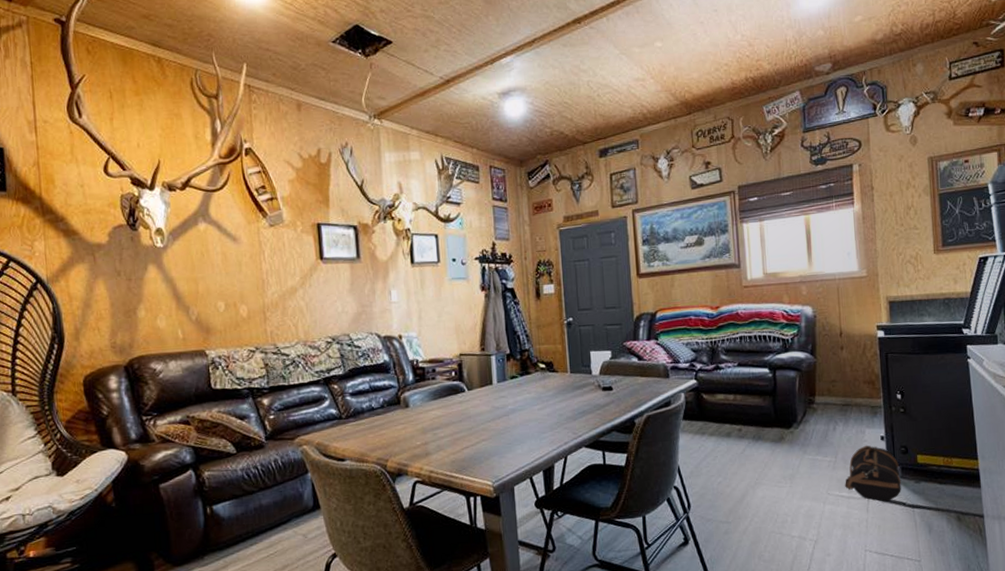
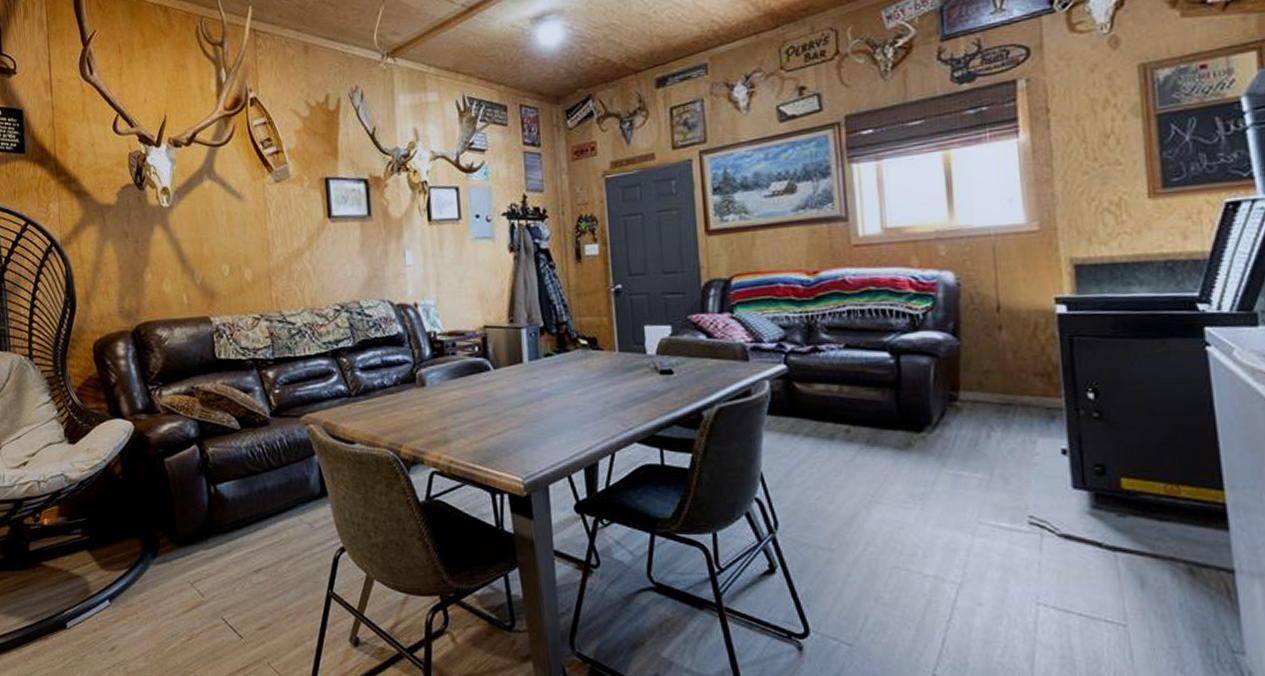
duffel bag: present [845,445,901,502] -> none [1005,460,1095,540]

